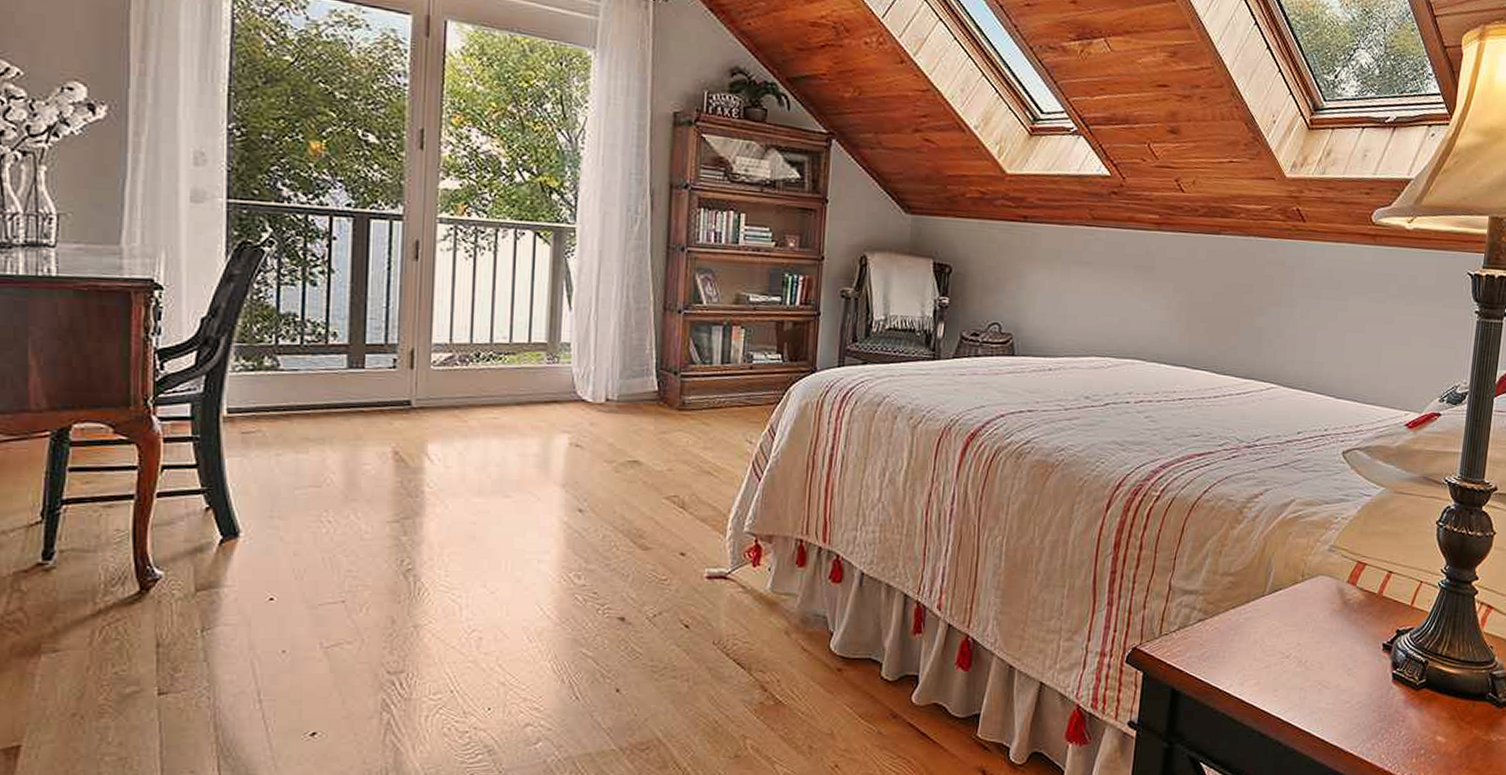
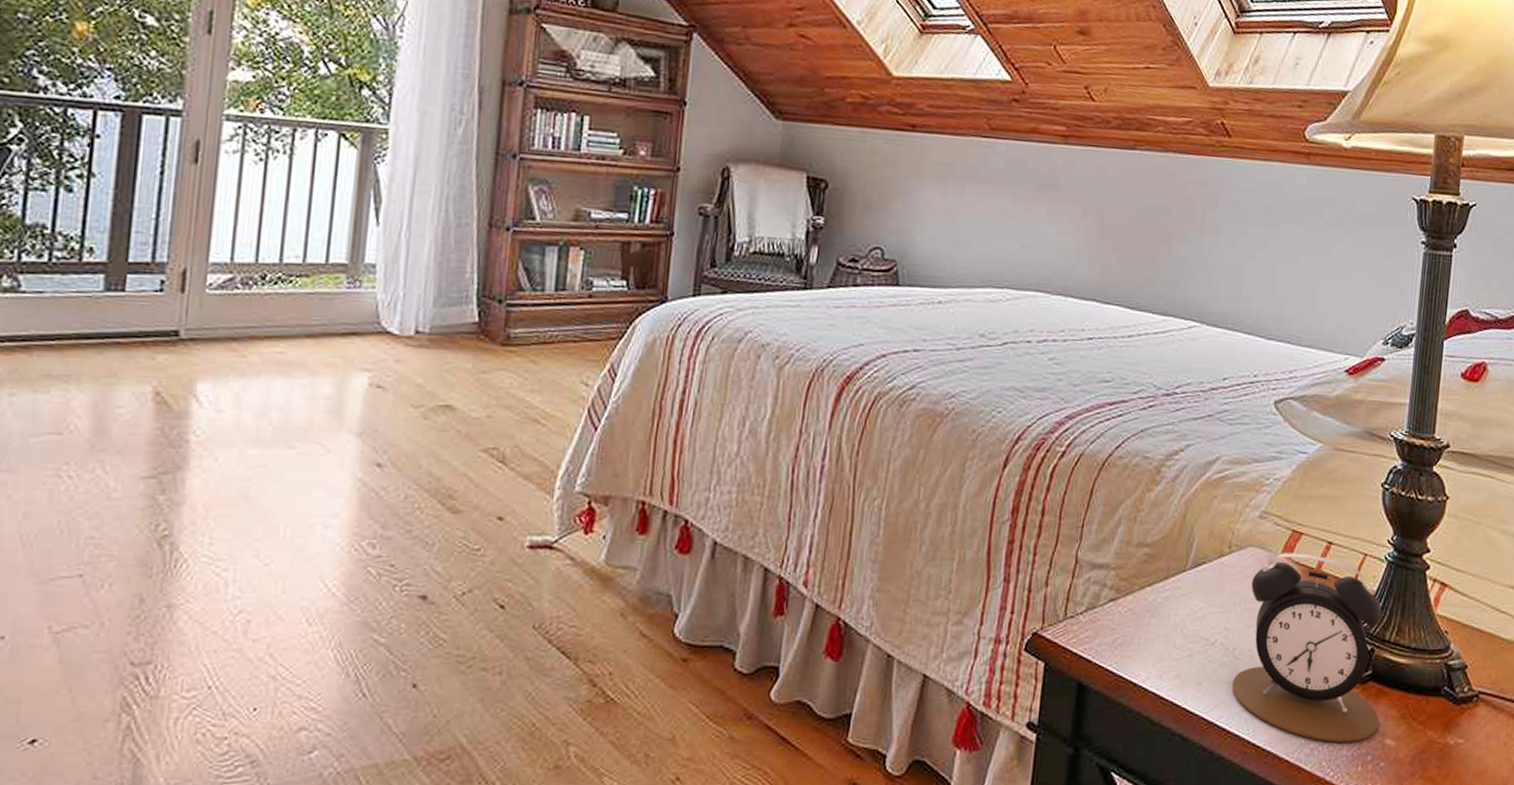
alarm clock: none [1304,580,1436,739] -> present [1232,553,1382,742]

